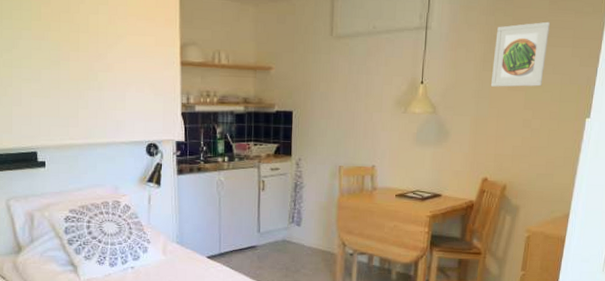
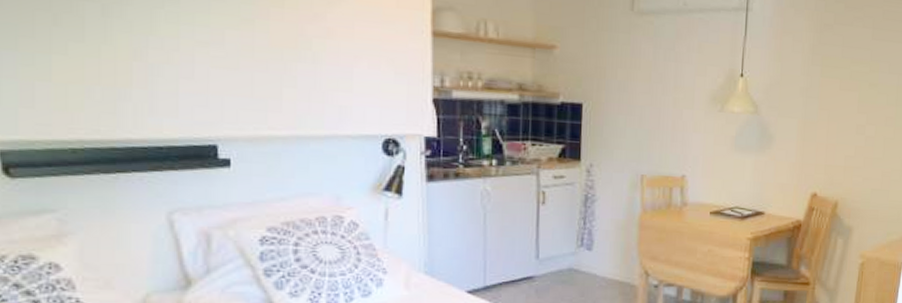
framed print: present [490,21,551,87] -> none [820,11,886,87]

